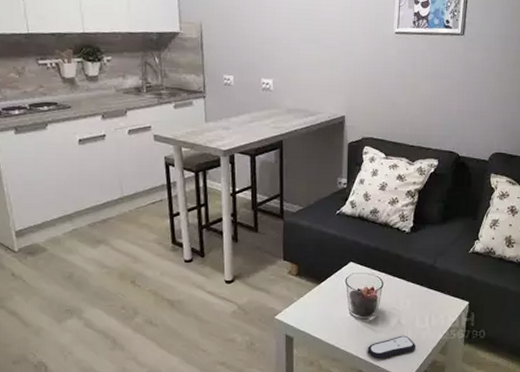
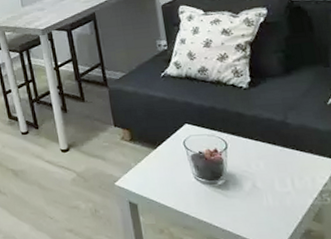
remote control: present [368,335,416,360] -> none [222,200,282,228]

